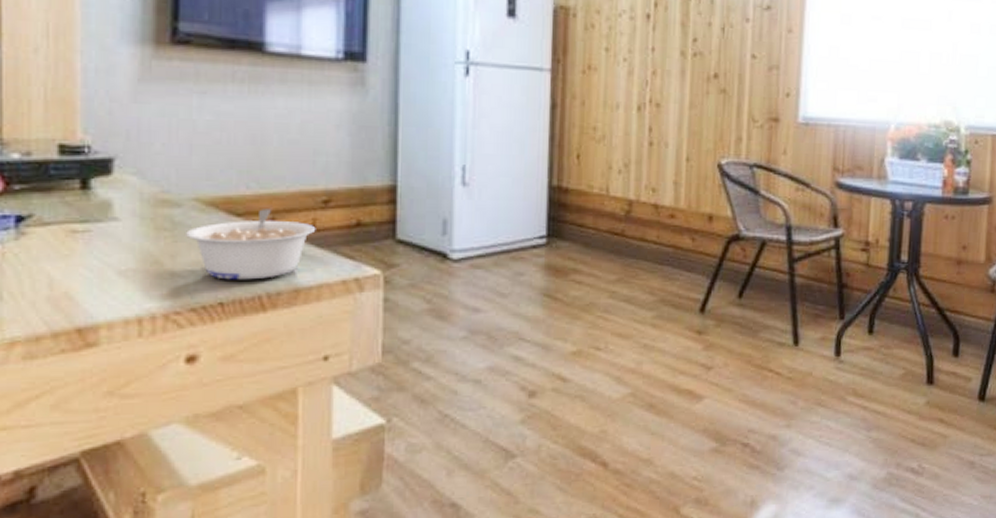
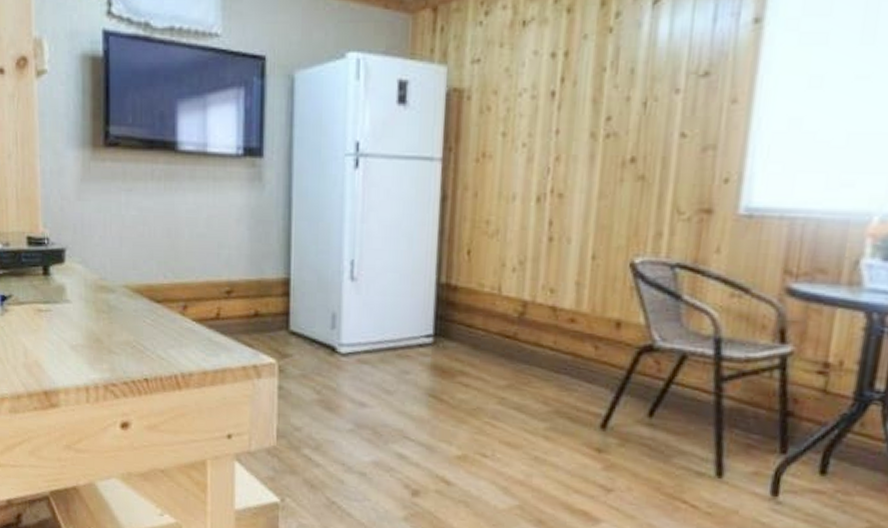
legume: present [186,209,316,280] -> none [119,297,221,361]

